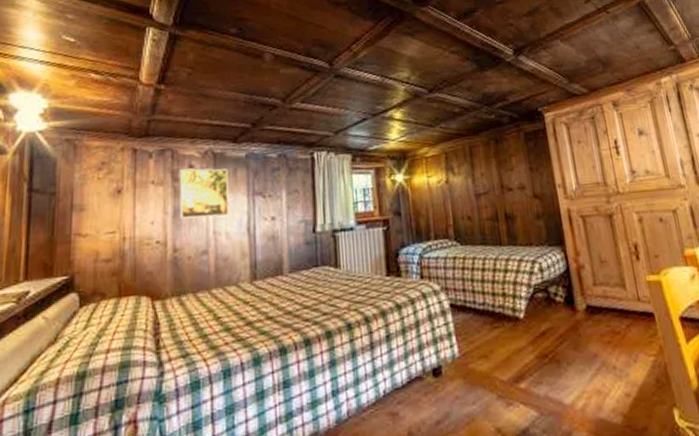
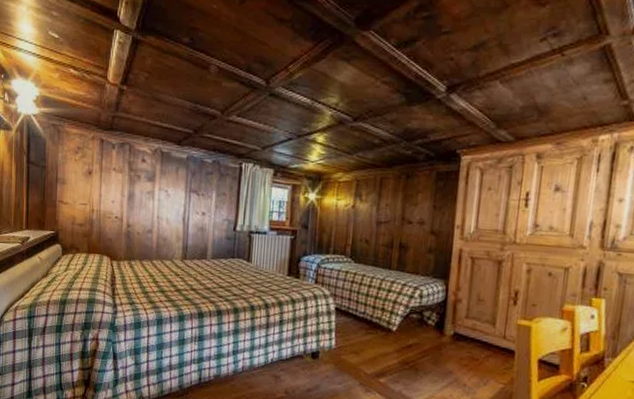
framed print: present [179,168,229,219] -> none [133,162,172,206]

